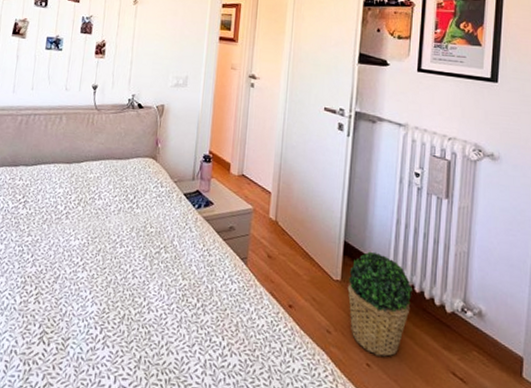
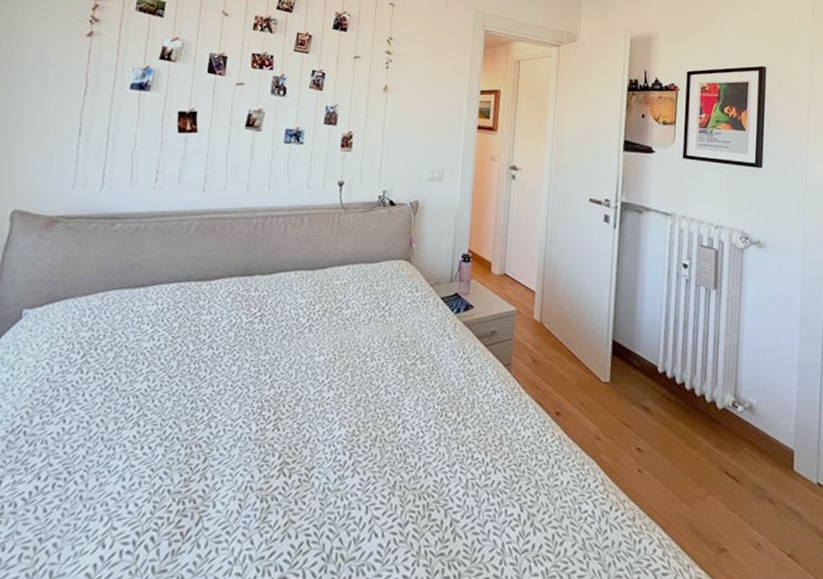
potted plant: present [347,251,412,357] -> none [617,349,683,460]

